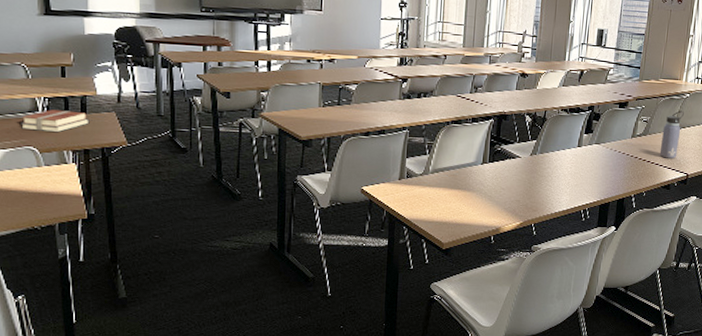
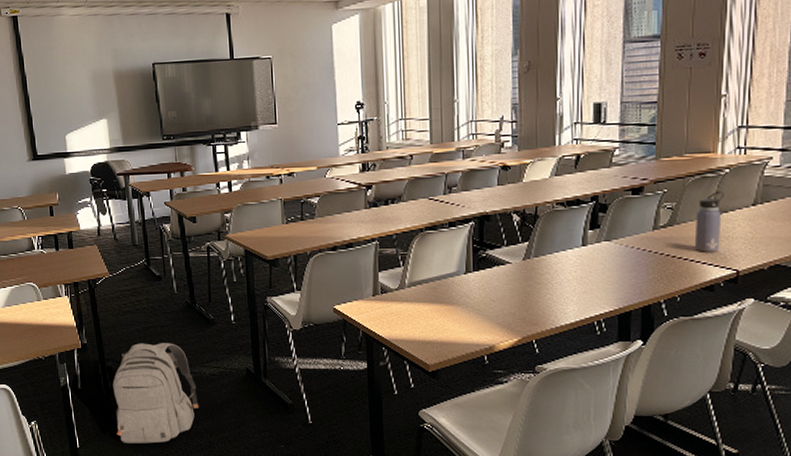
books: present [21,110,90,133] -> none [22,247,76,269]
backpack: none [121,215,217,317] -> present [113,343,199,444]

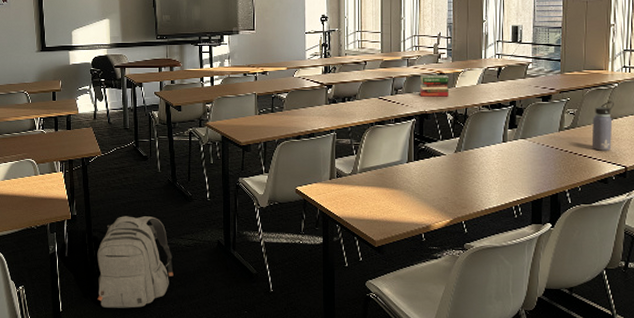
books: none [478,167,515,195] -> present [419,74,450,97]

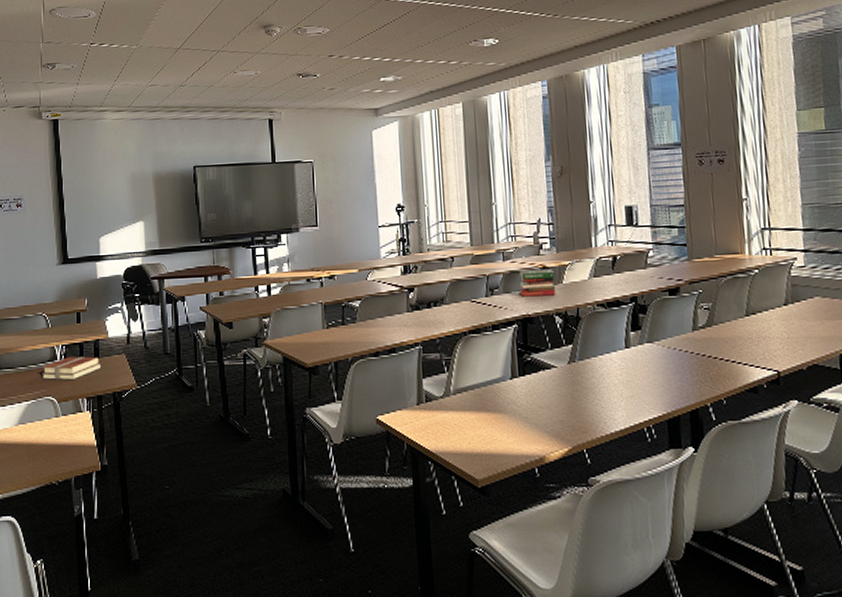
books: none [23,128,73,147] -> present [42,356,102,381]
backpack: present [97,216,174,308] -> none [134,462,229,583]
water bottle: present [591,101,614,151] -> none [732,291,759,353]

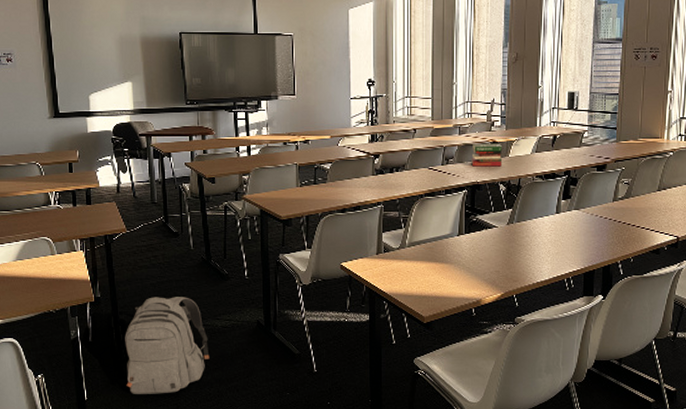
books: present [42,356,102,381] -> none [37,203,94,224]
backpack: none [134,462,229,583] -> present [125,297,210,394]

